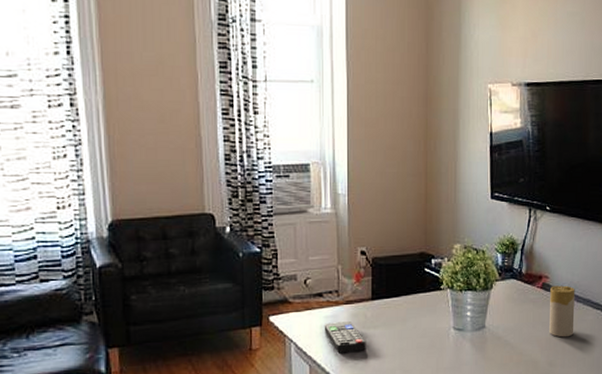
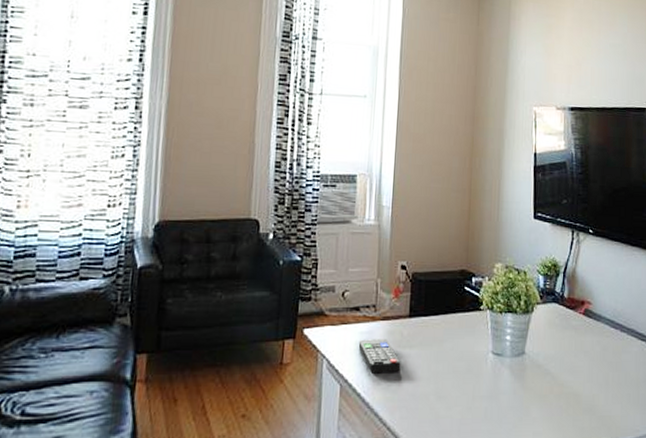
candle: present [549,285,575,338] -> none [592,312,619,370]

